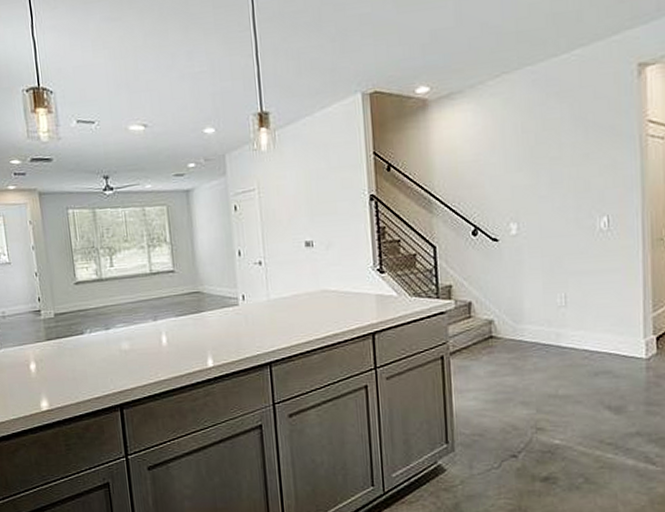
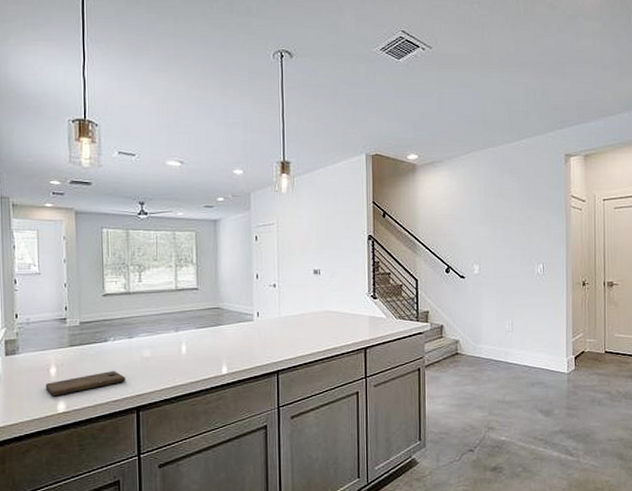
cutting board: none [26,366,107,394] -> present [45,371,126,397]

